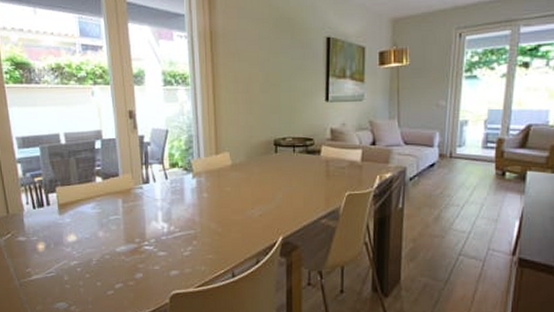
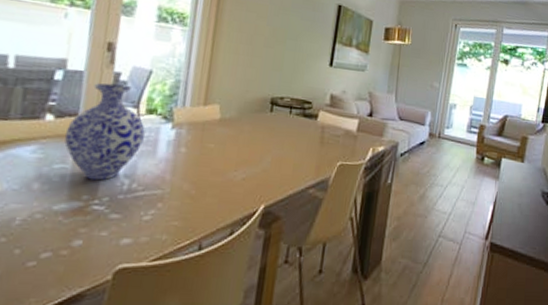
vase: none [112,145,172,226] -> present [64,83,145,181]

